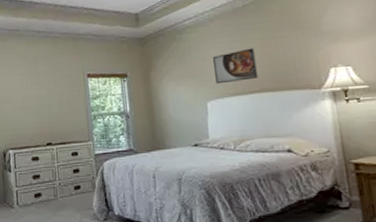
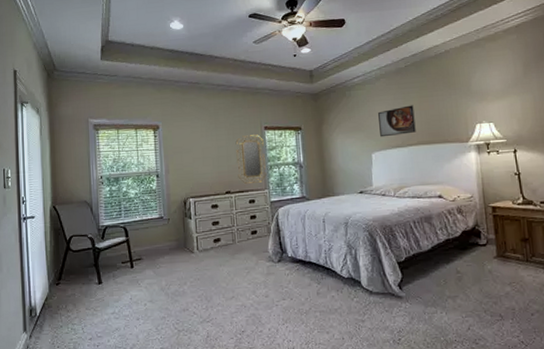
home mirror: none [56,82,91,136] -> present [235,134,267,185]

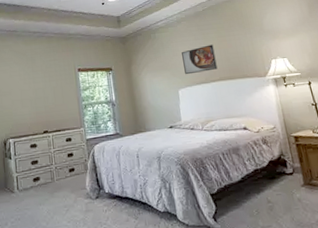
home mirror: present [235,134,267,185] -> none [51,76,82,124]

